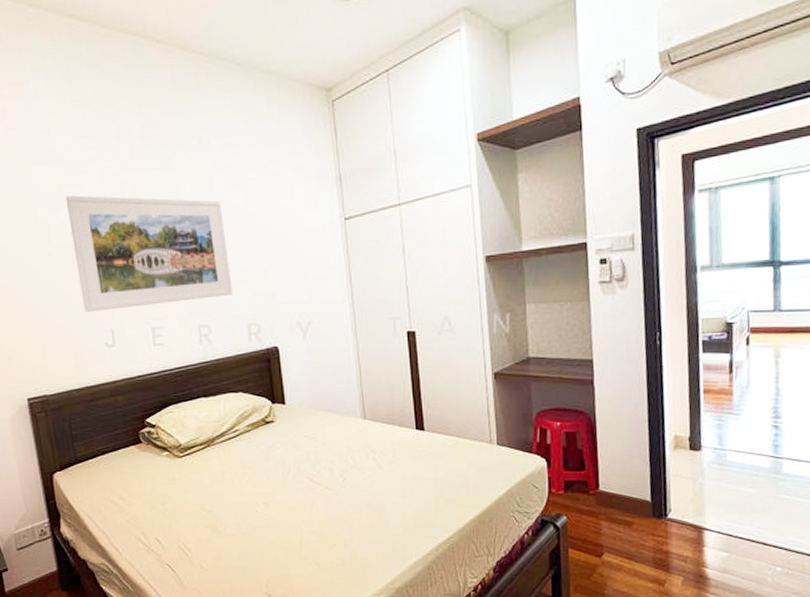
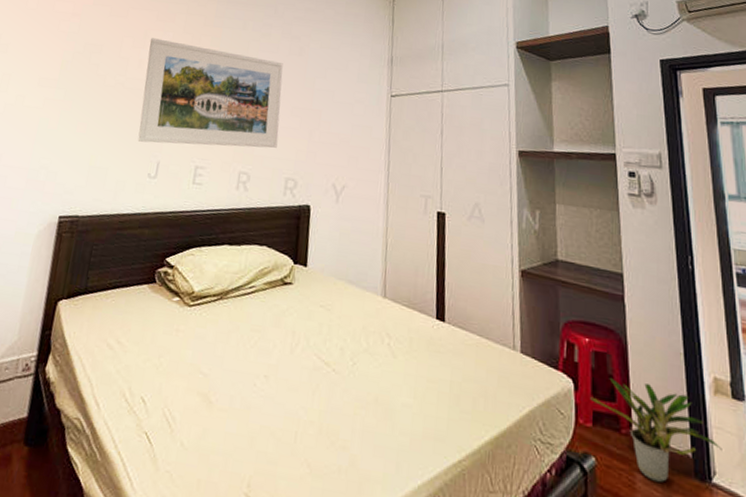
potted plant: none [562,451,678,526] -> present [590,378,723,483]

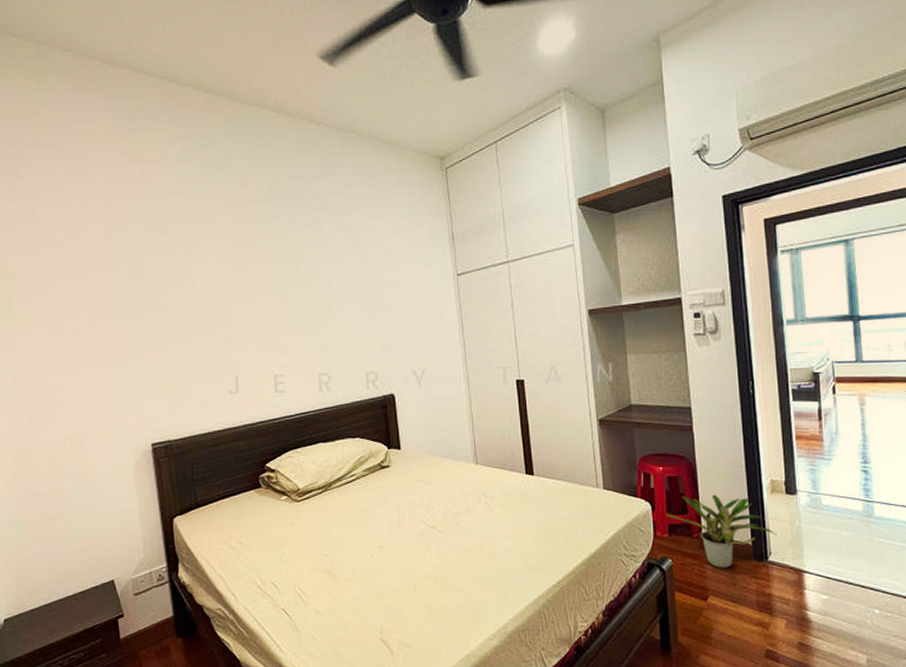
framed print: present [137,38,283,148] -> none [196,251,352,360]

